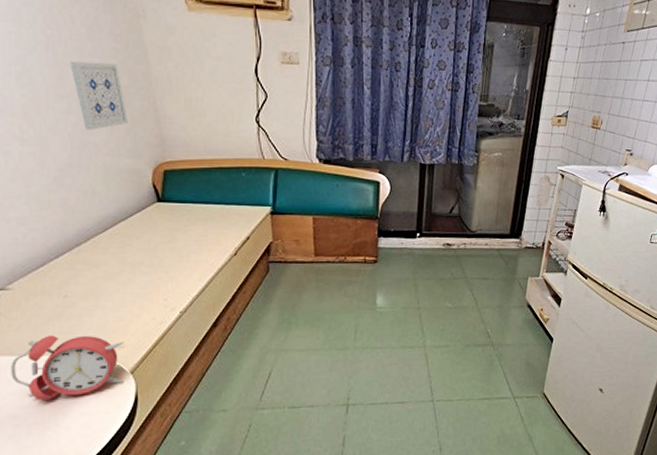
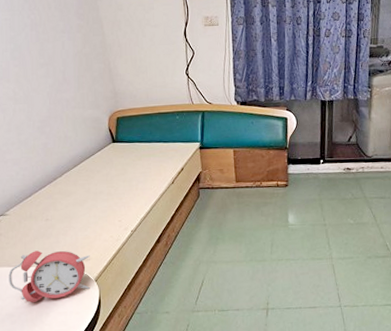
wall art: present [70,61,129,130] -> none [48,36,91,89]

